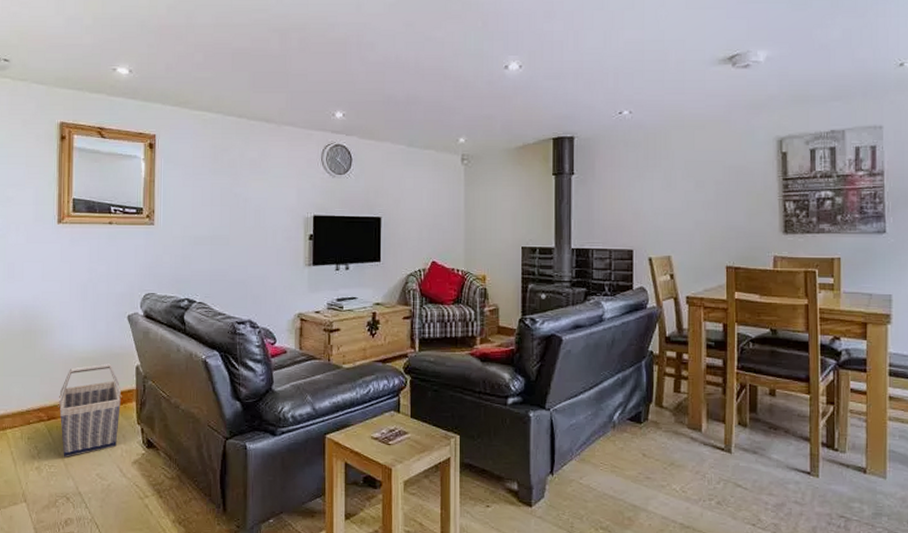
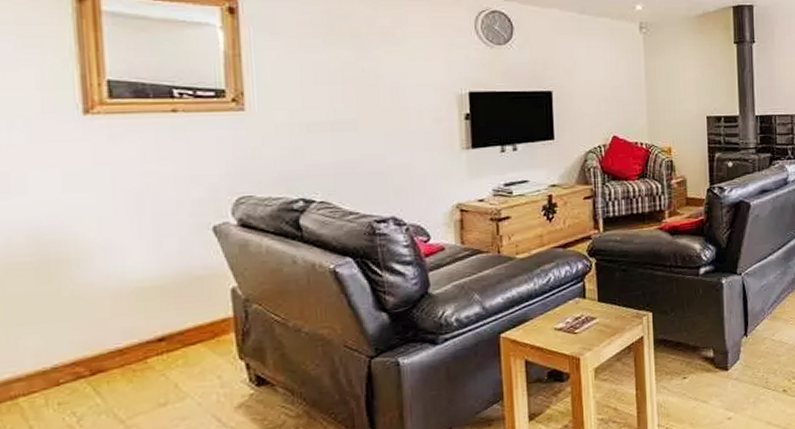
basket: present [57,363,122,457] -> none [105,290,212,419]

